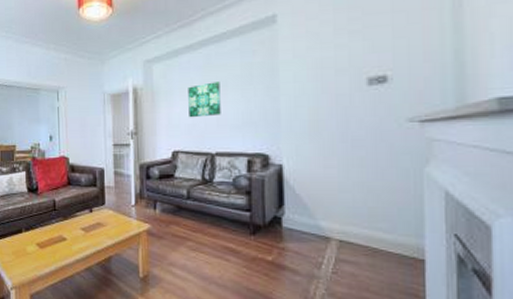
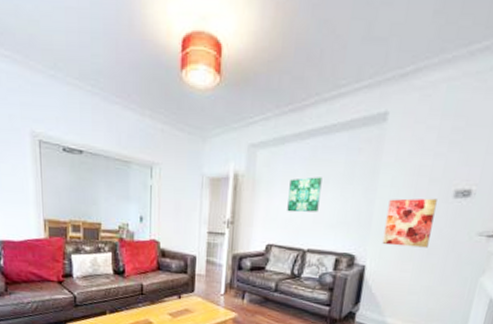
wall art: none [295,88,351,141] -> present [382,198,437,248]

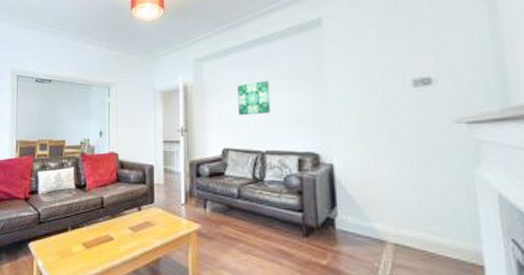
wall art: present [382,198,437,248] -> none [343,89,400,141]

